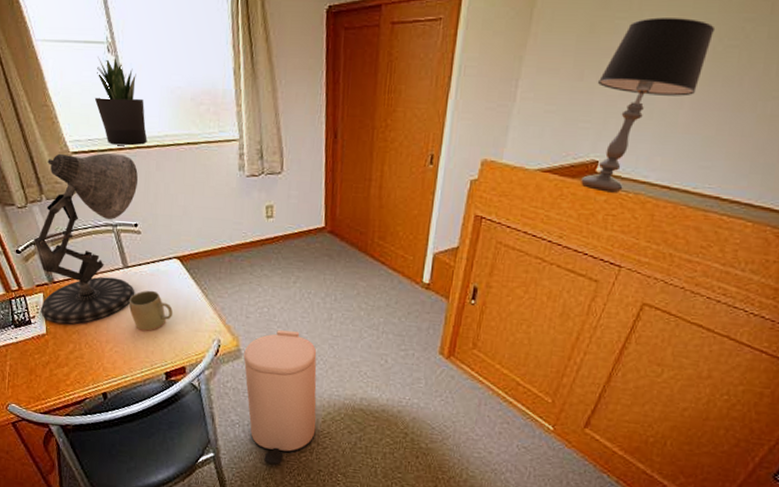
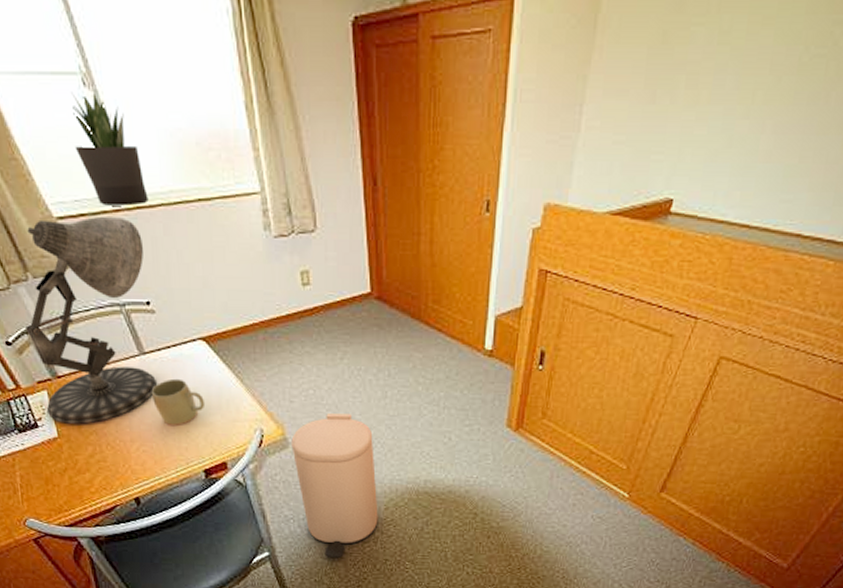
table lamp: present [581,17,716,193] -> none [654,22,802,235]

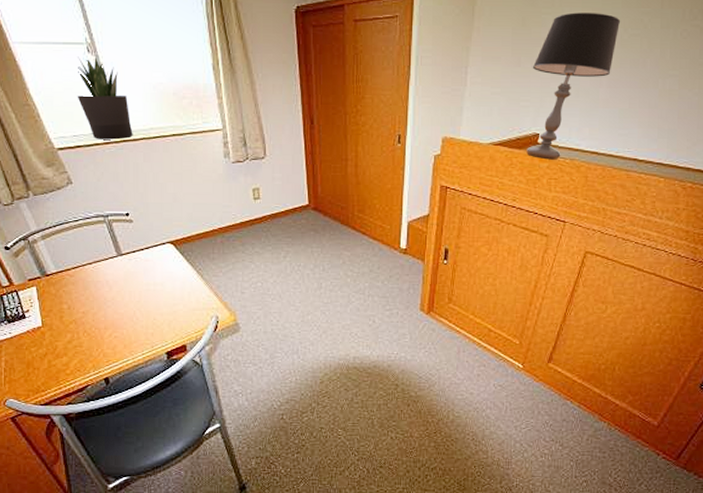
desk lamp: present [26,217,156,424] -> none [23,148,130,315]
mug: present [151,378,206,425] -> none [125,275,171,314]
pedal bin: present [291,413,378,559] -> none [242,302,315,428]
table lamp: none [654,22,802,235] -> present [526,12,621,160]

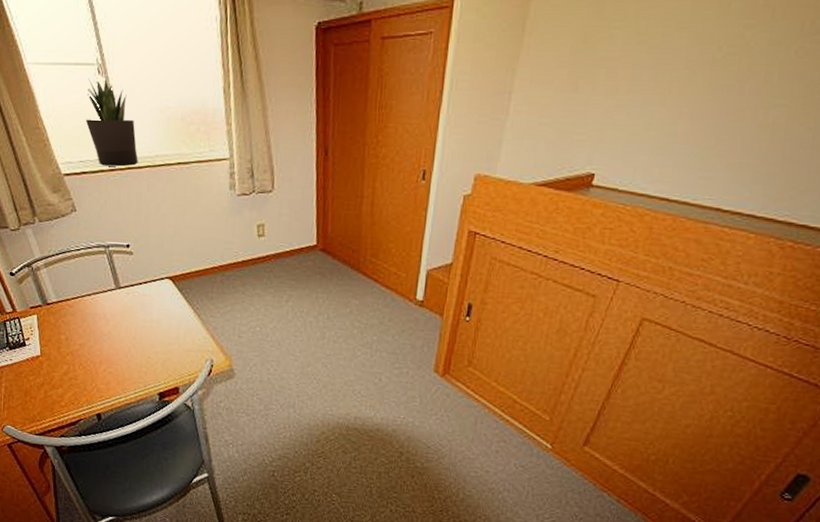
table lamp: present [526,12,621,160] -> none [577,26,714,206]

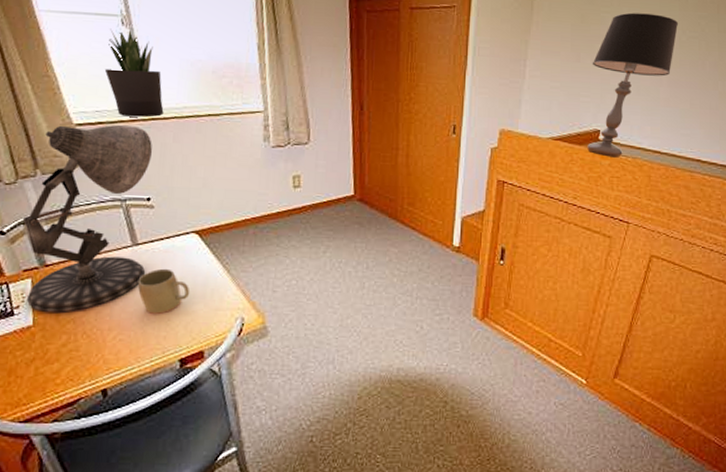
desk lamp: none [27,175,129,346] -> present [23,125,152,312]
mug: none [121,310,166,352] -> present [137,268,190,314]
table lamp: none [577,26,714,206] -> present [587,12,679,158]

